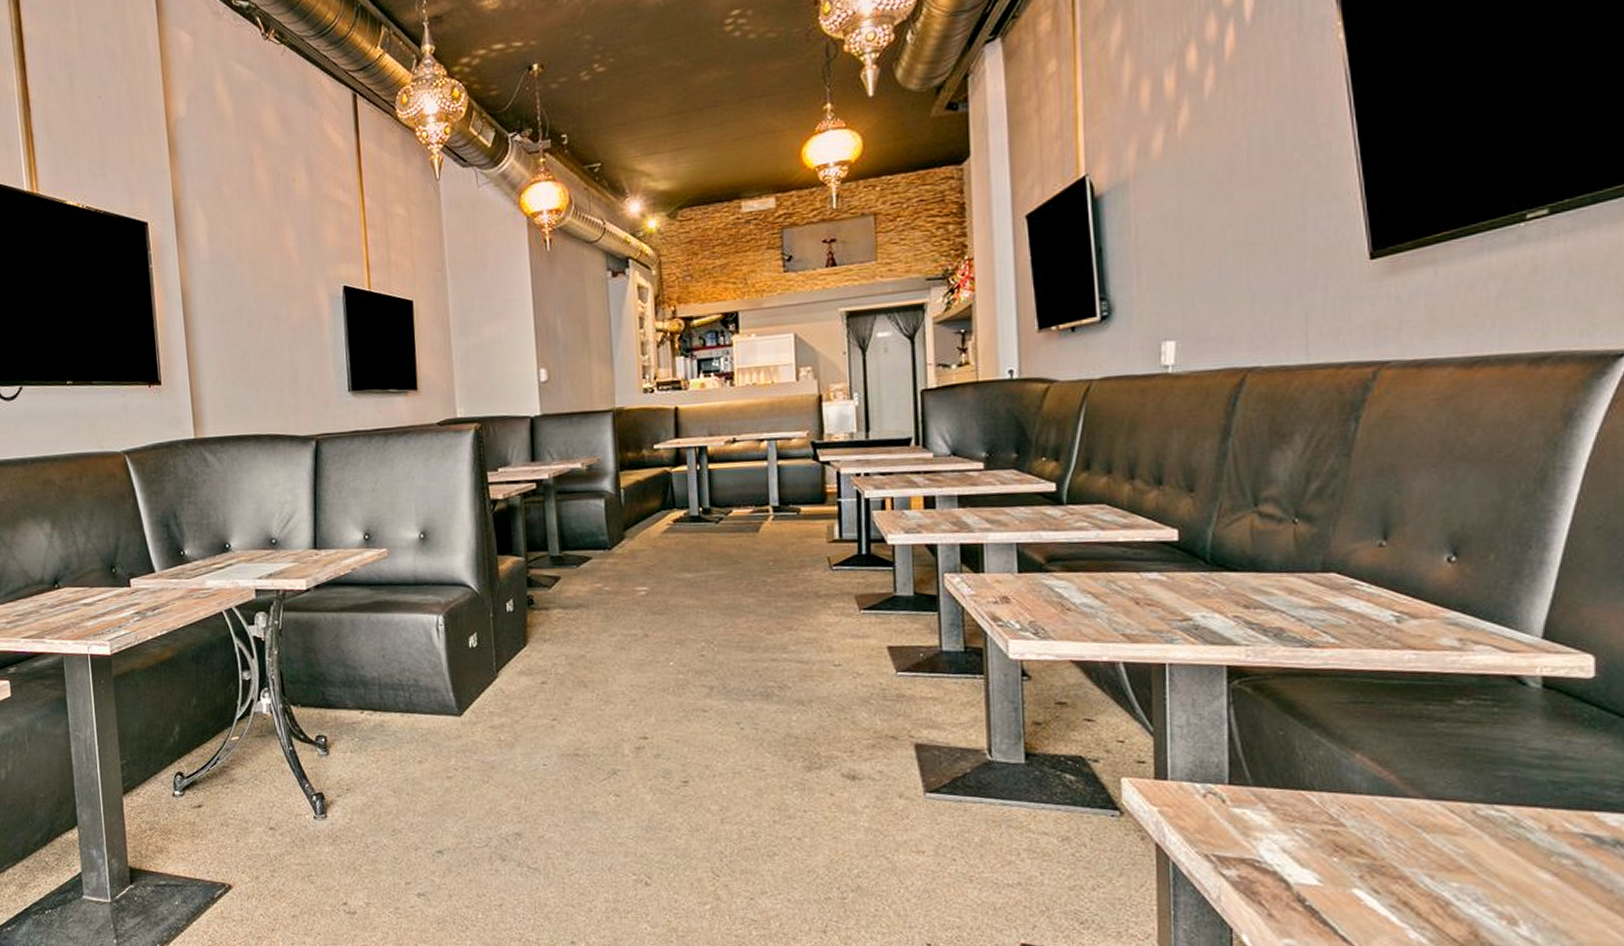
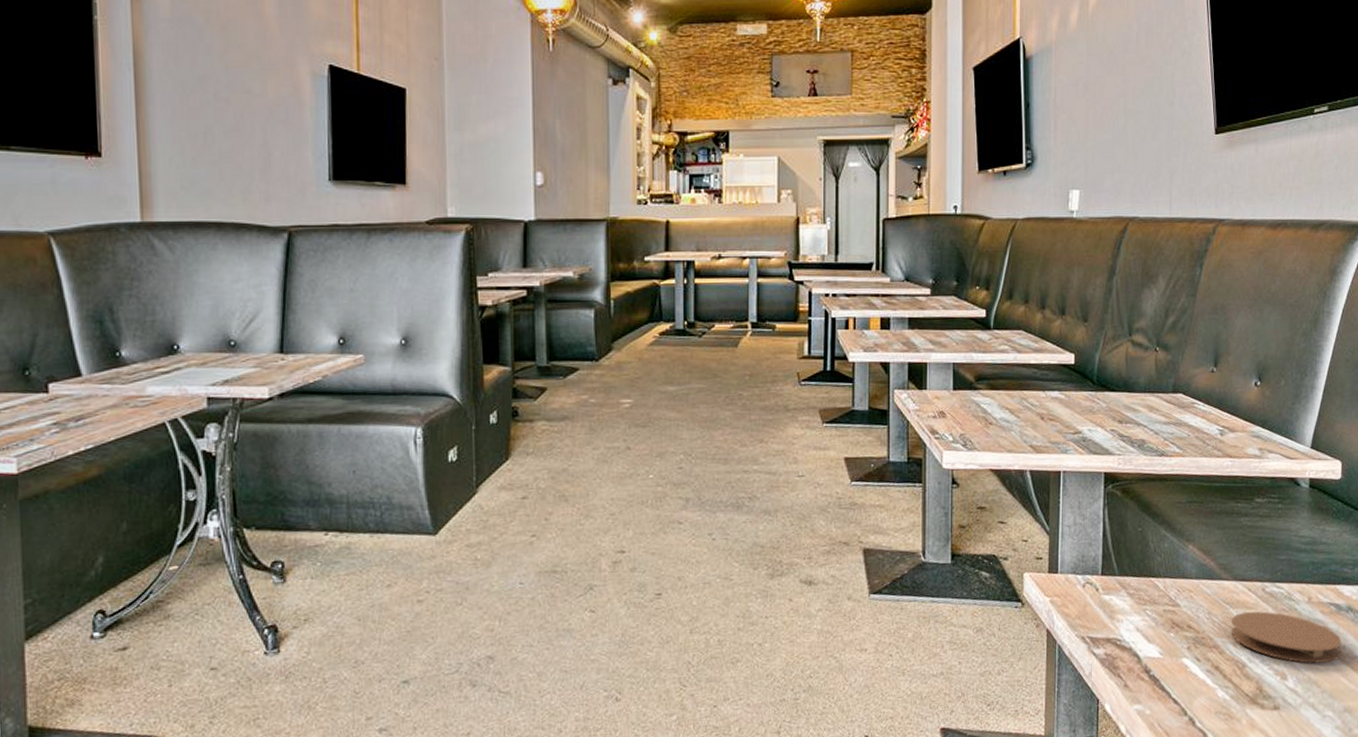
coaster: none [1424,837,1607,908] -> present [1230,611,1342,664]

